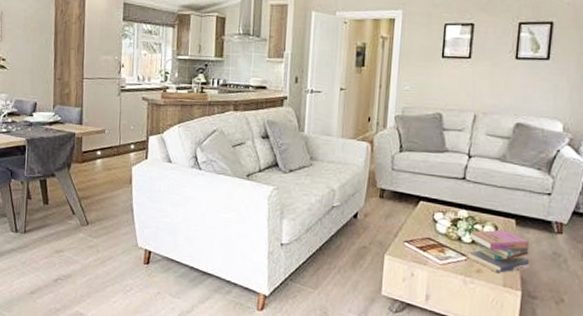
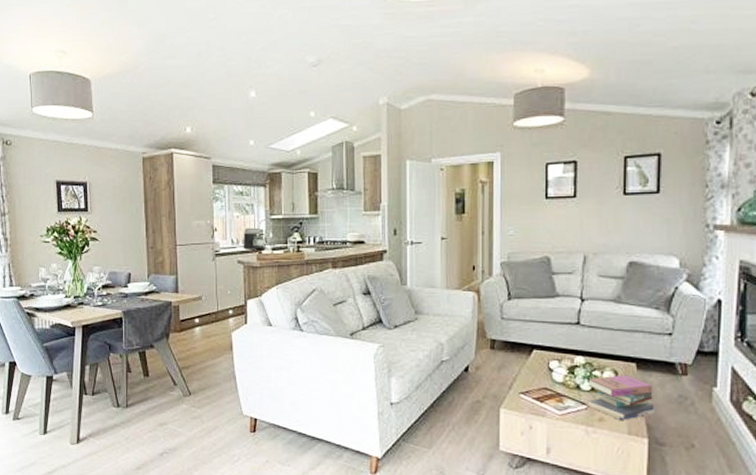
coffee maker: none [148,66,173,88] -> present [243,227,268,250]

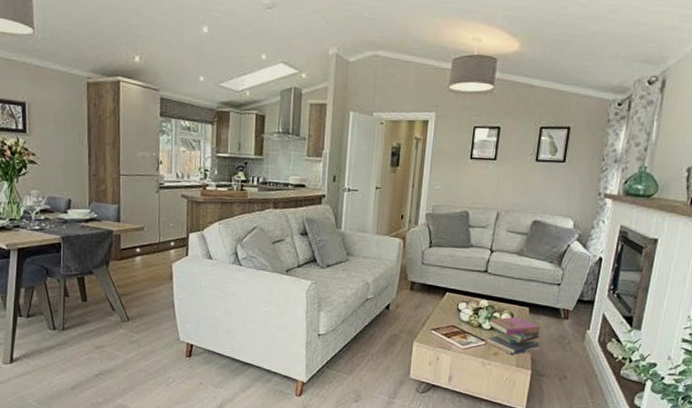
coffee maker: present [243,227,268,250] -> none [187,163,213,186]

